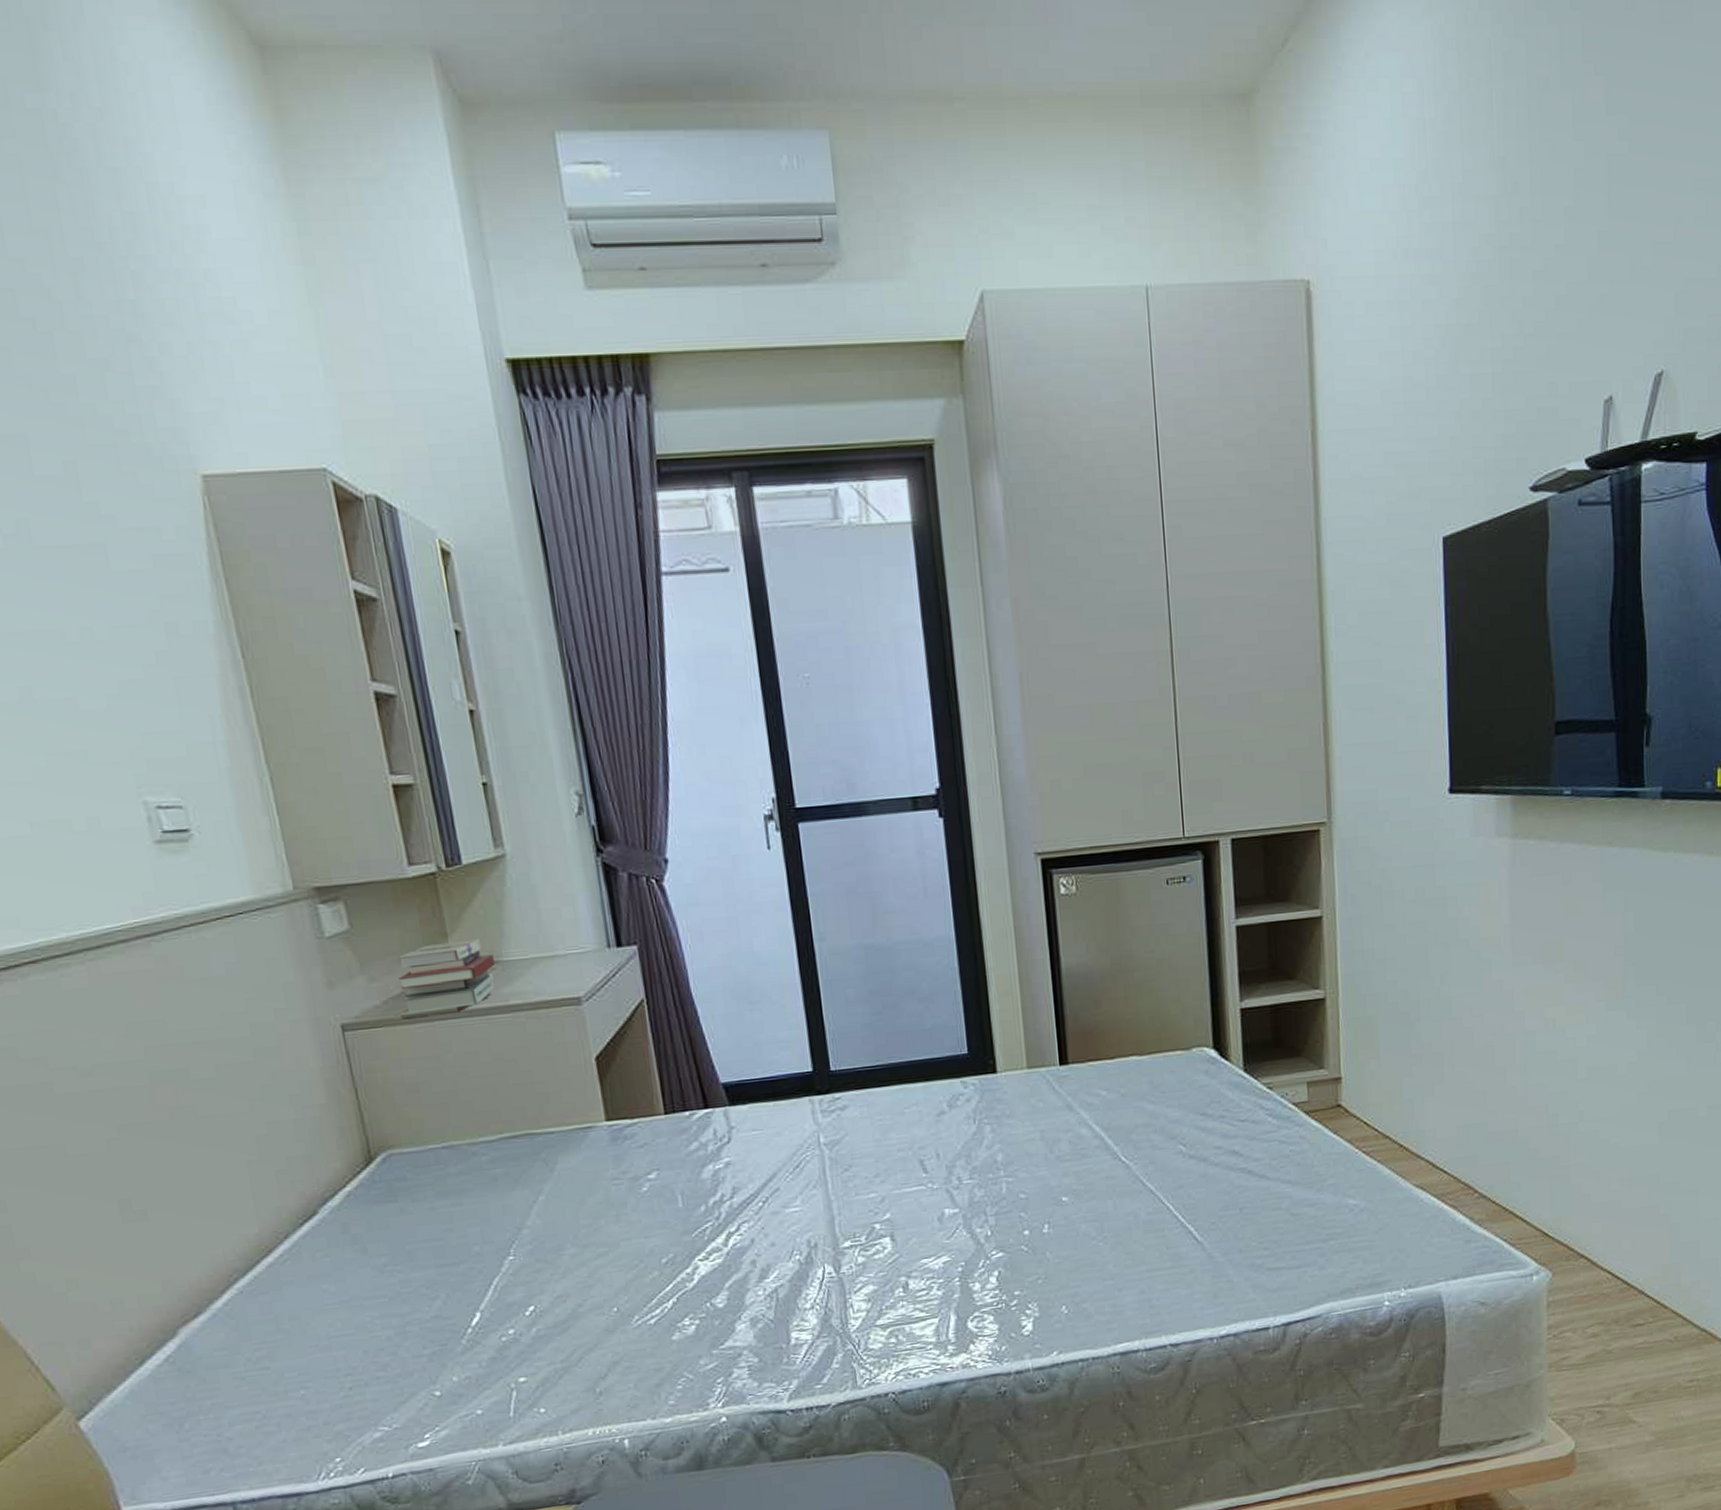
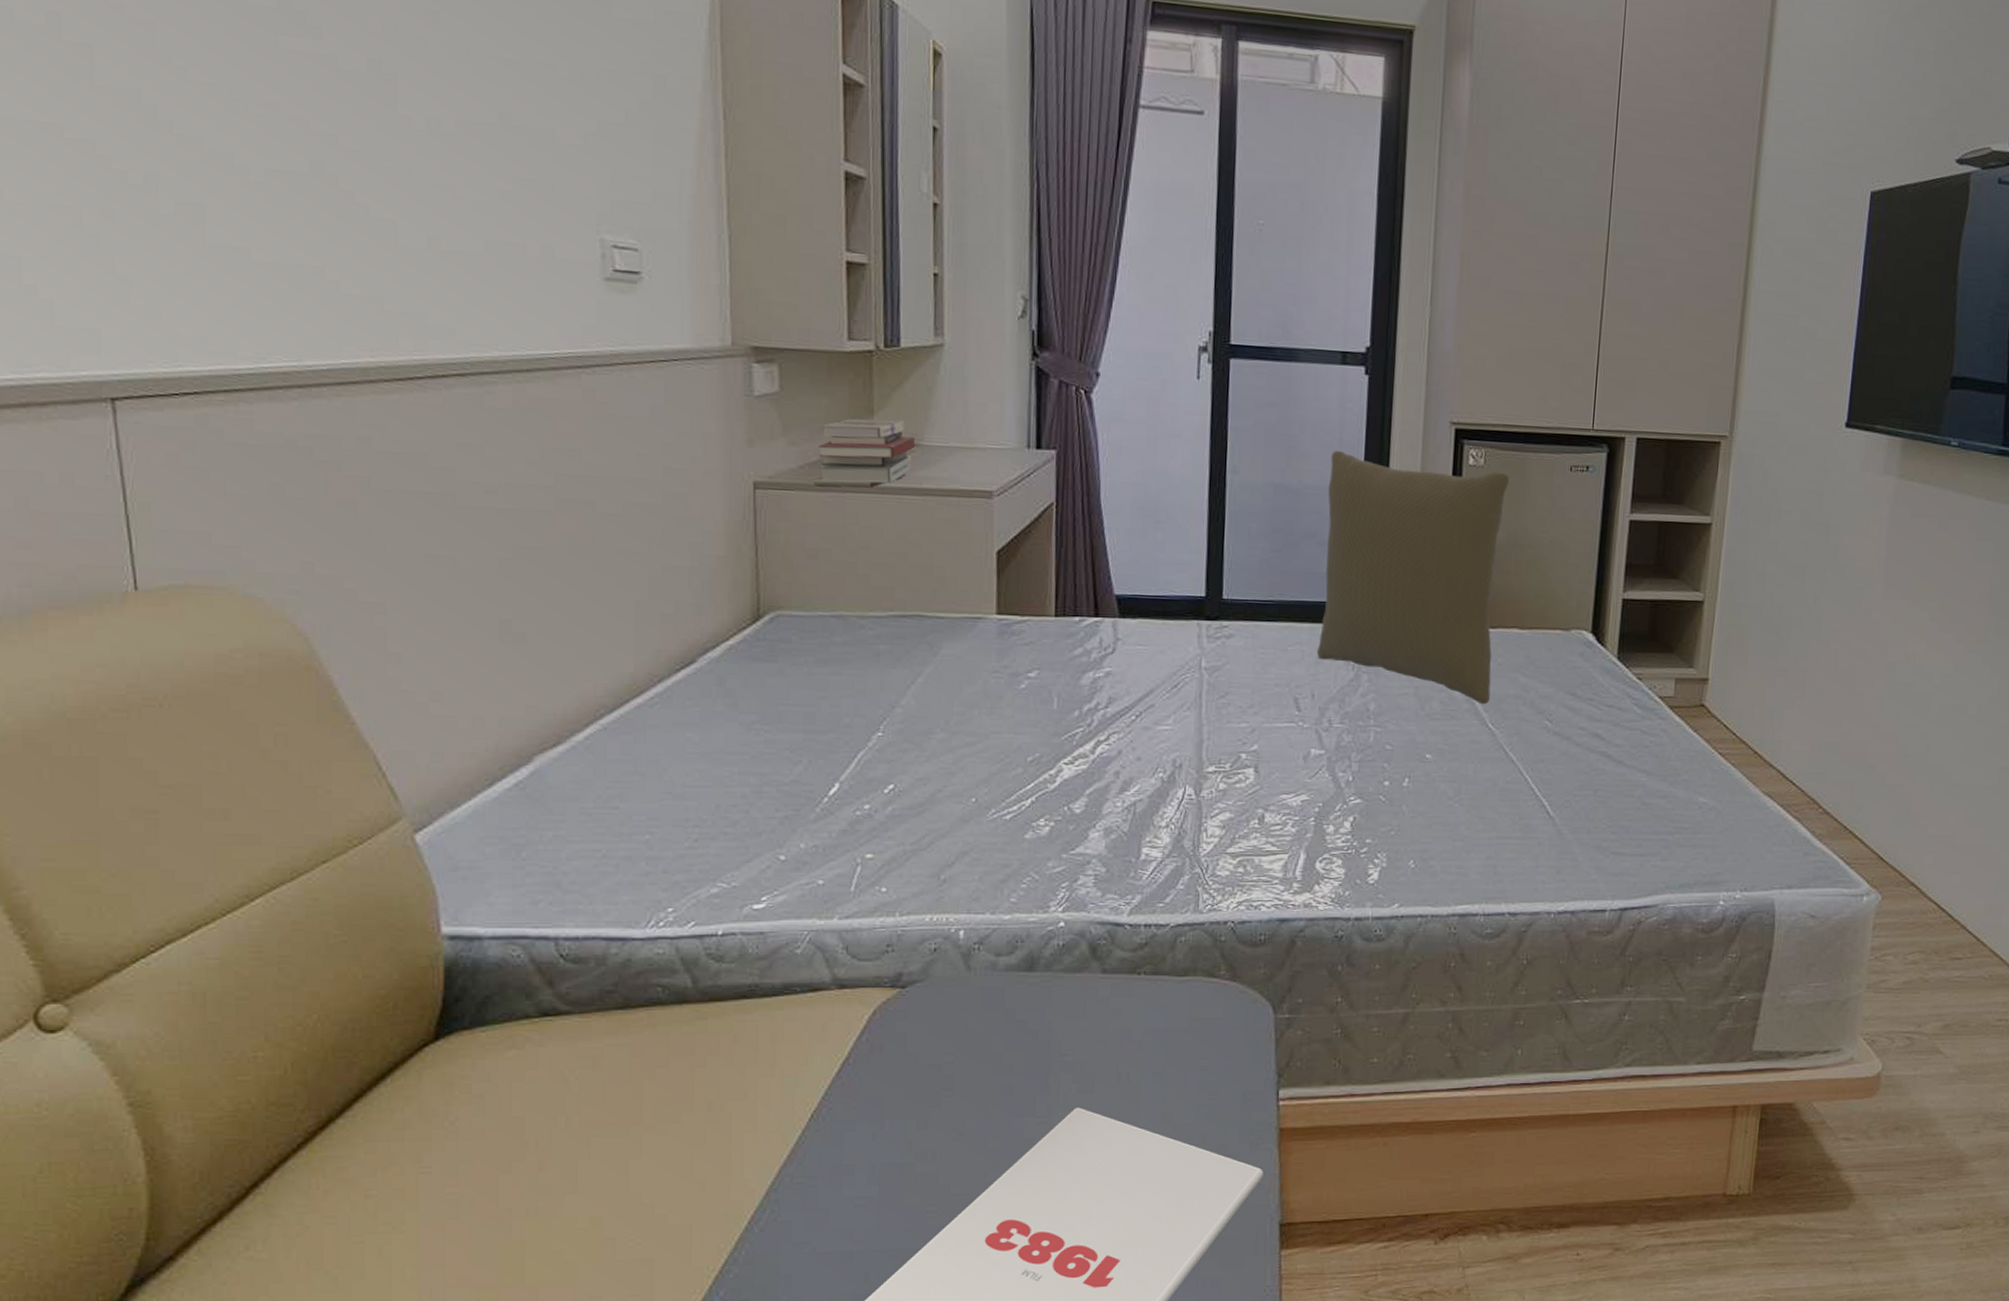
pillow: none [918,896,1119,1139] -> present [1317,450,1510,705]

